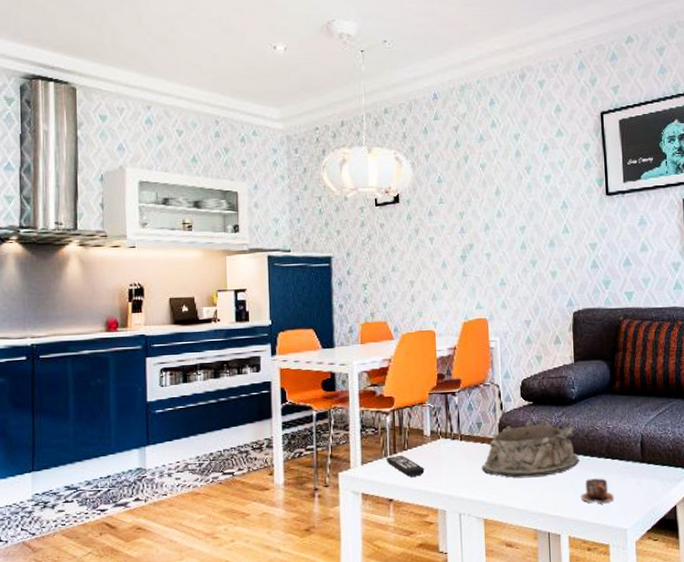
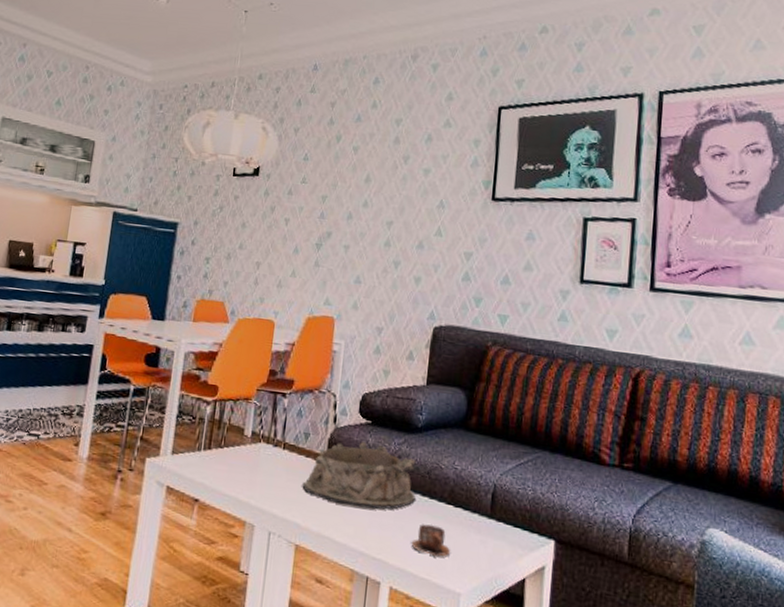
remote control: present [386,456,425,477] -> none [198,451,239,480]

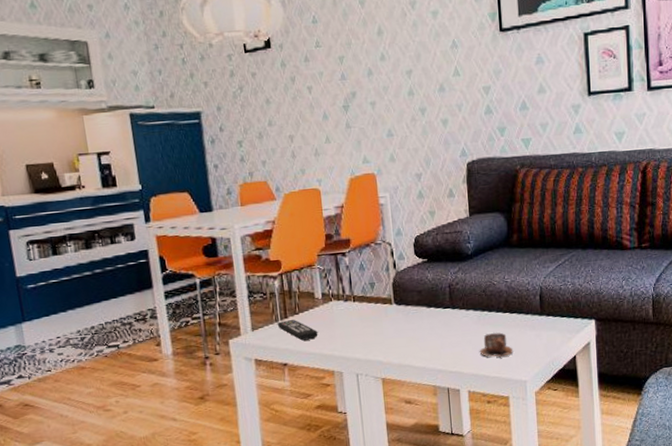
remote control: none [198,451,239,480] -> present [277,320,318,341]
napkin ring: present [302,442,416,510] -> none [377,278,477,336]

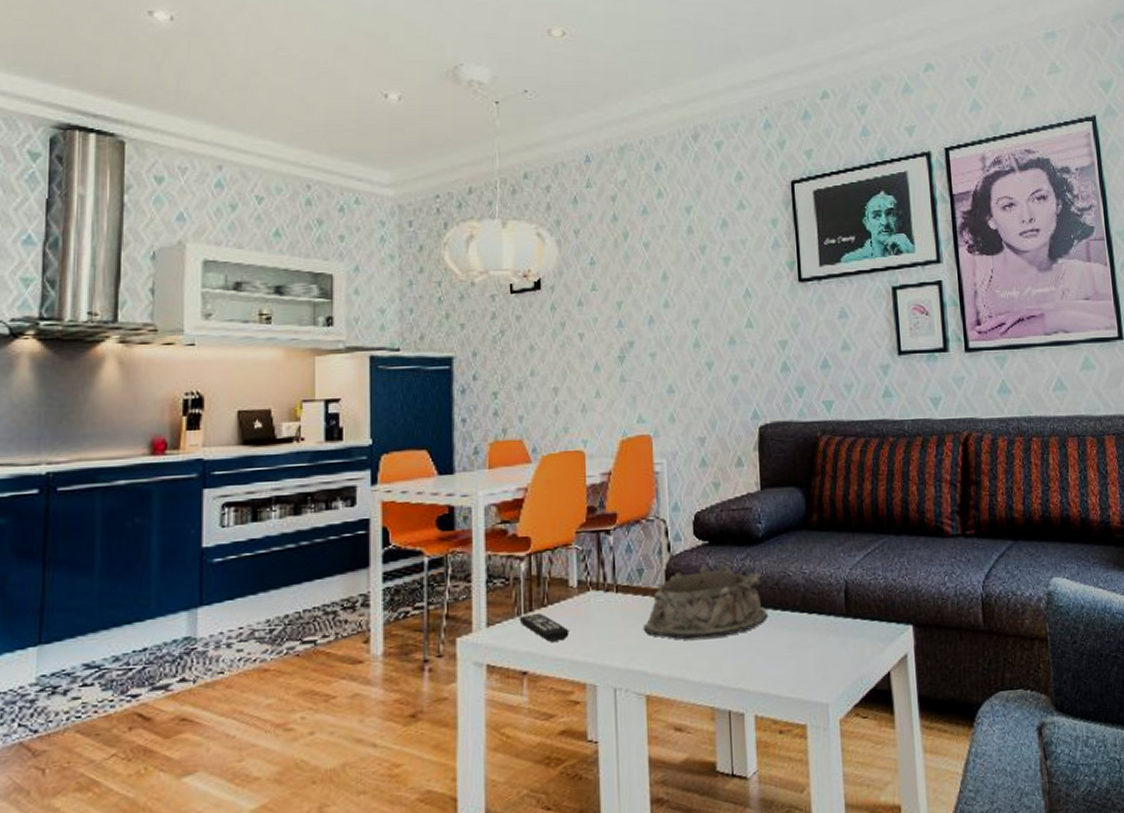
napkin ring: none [377,278,477,336] -> present [643,565,767,640]
cup: present [479,332,513,358] -> none [770,637,811,672]

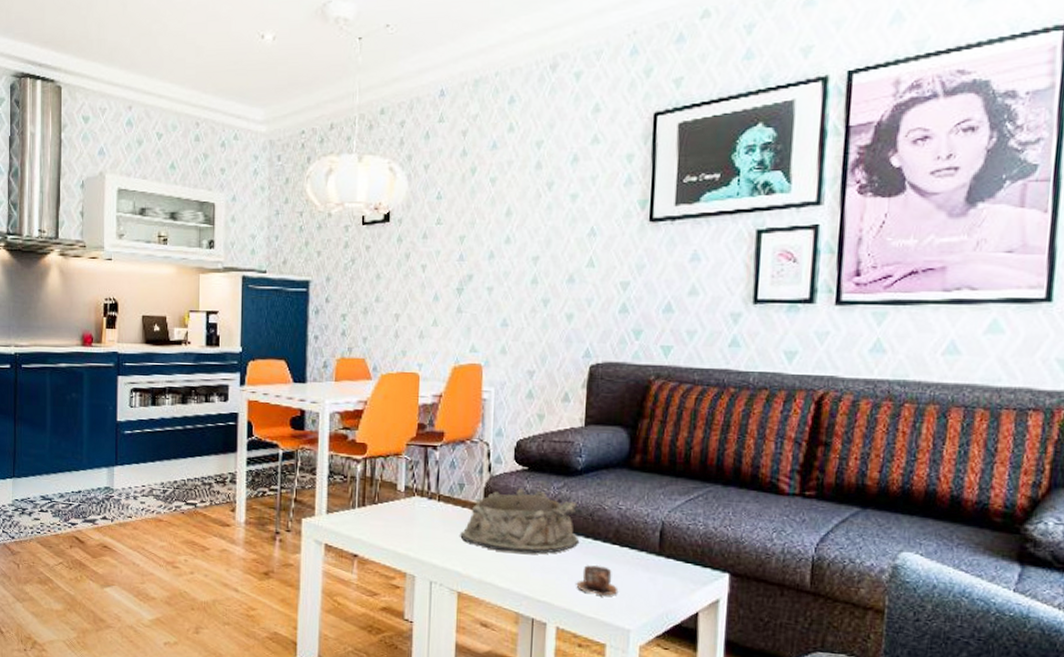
remote control: present [519,614,569,642] -> none [353,508,395,534]
cup: none [770,637,811,672] -> present [576,564,617,596]

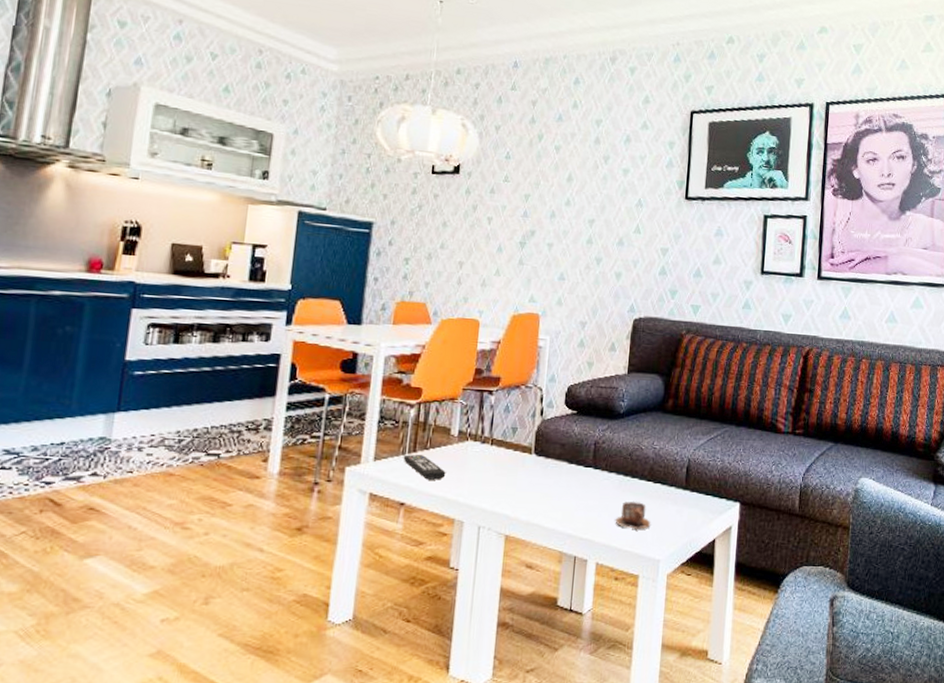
remote control: none [353,508,395,534] -> present [403,454,446,480]
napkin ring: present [460,489,578,554] -> none [510,431,619,493]

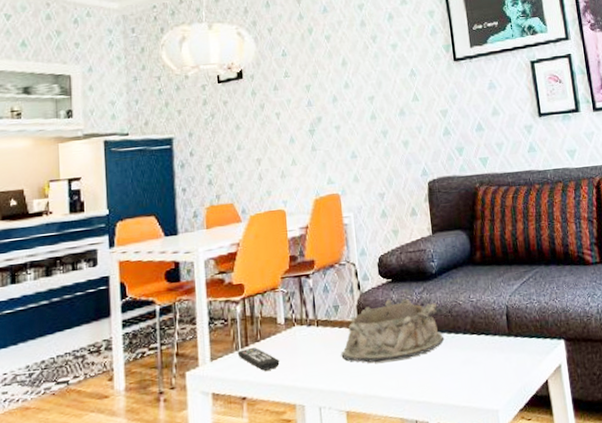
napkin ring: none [510,431,619,493] -> present [341,299,444,363]
cup: present [615,501,650,530] -> none [448,356,482,385]

